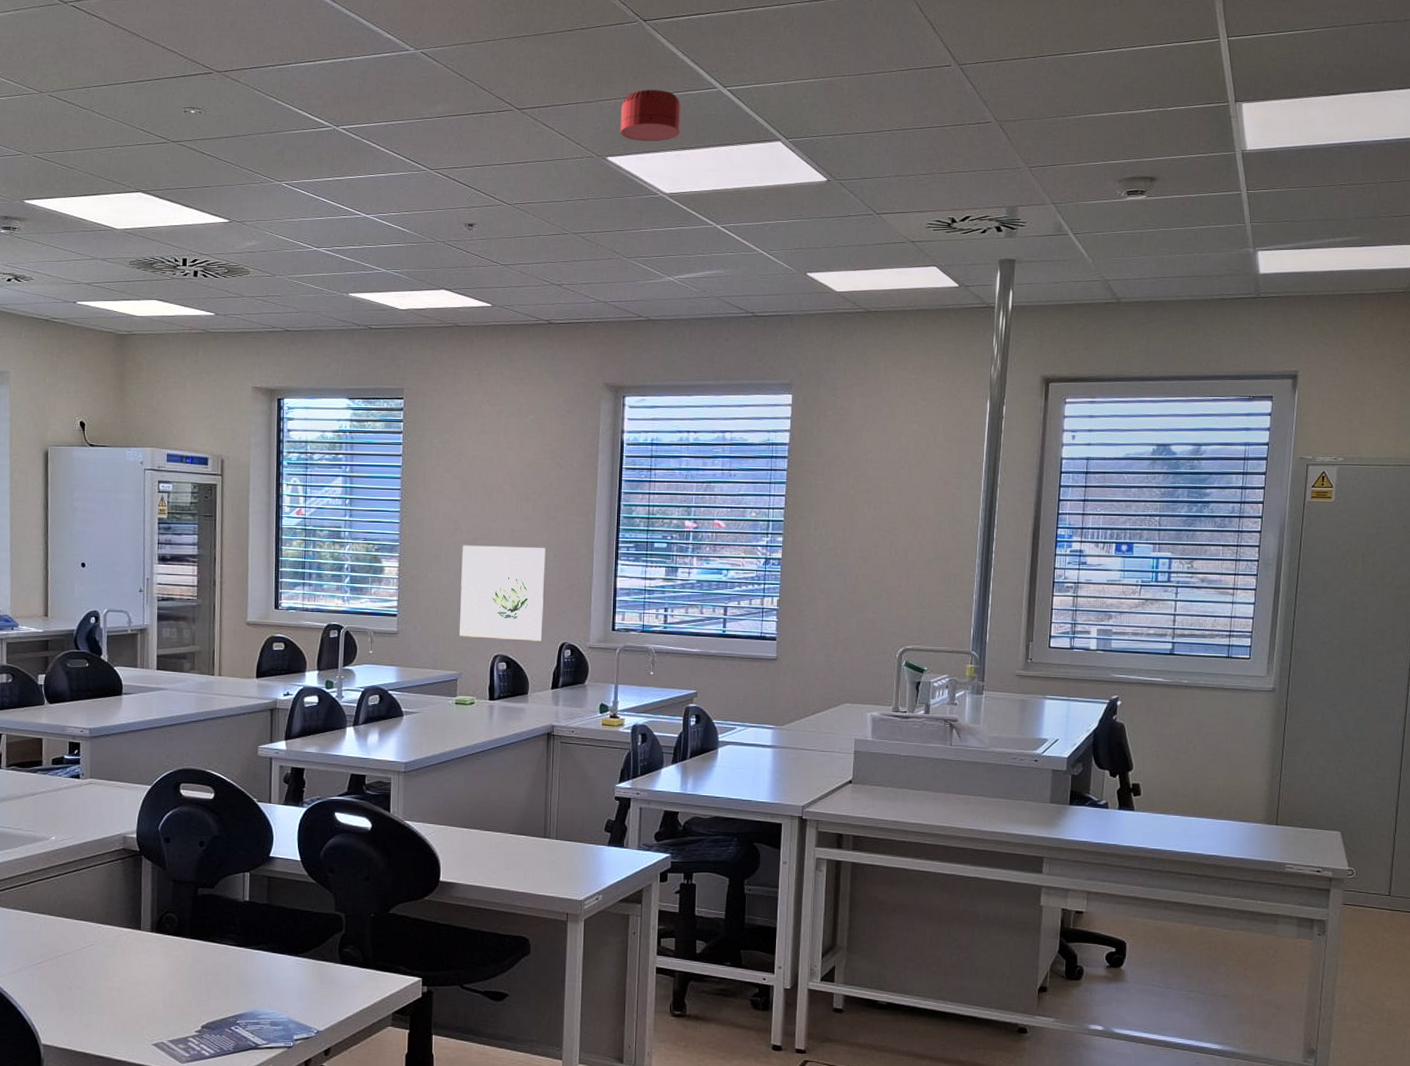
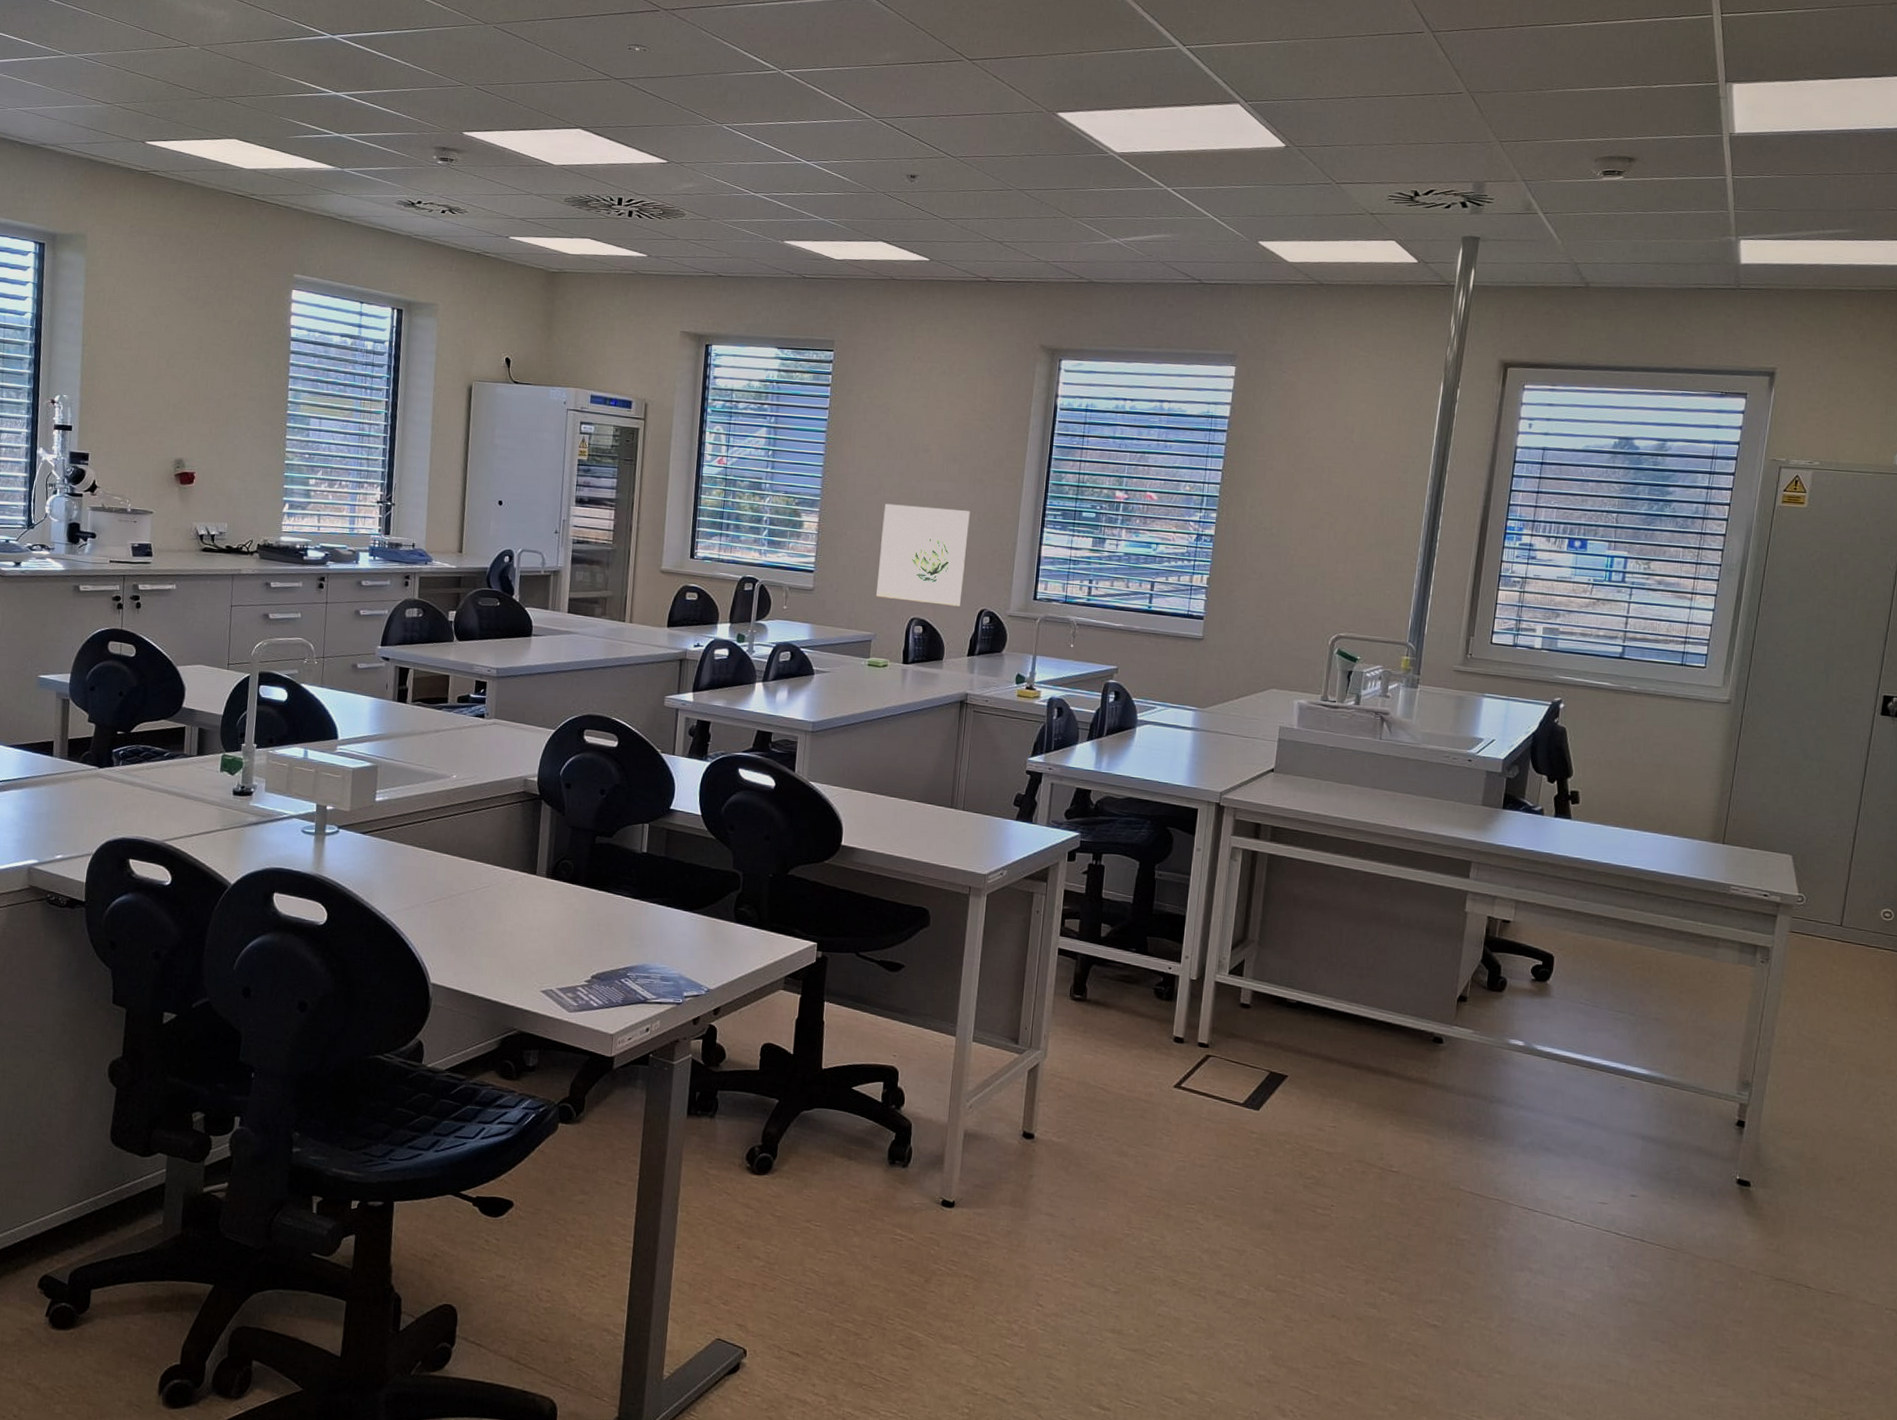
smoke detector: present [620,90,681,142] -> none [1073,45,1138,99]

